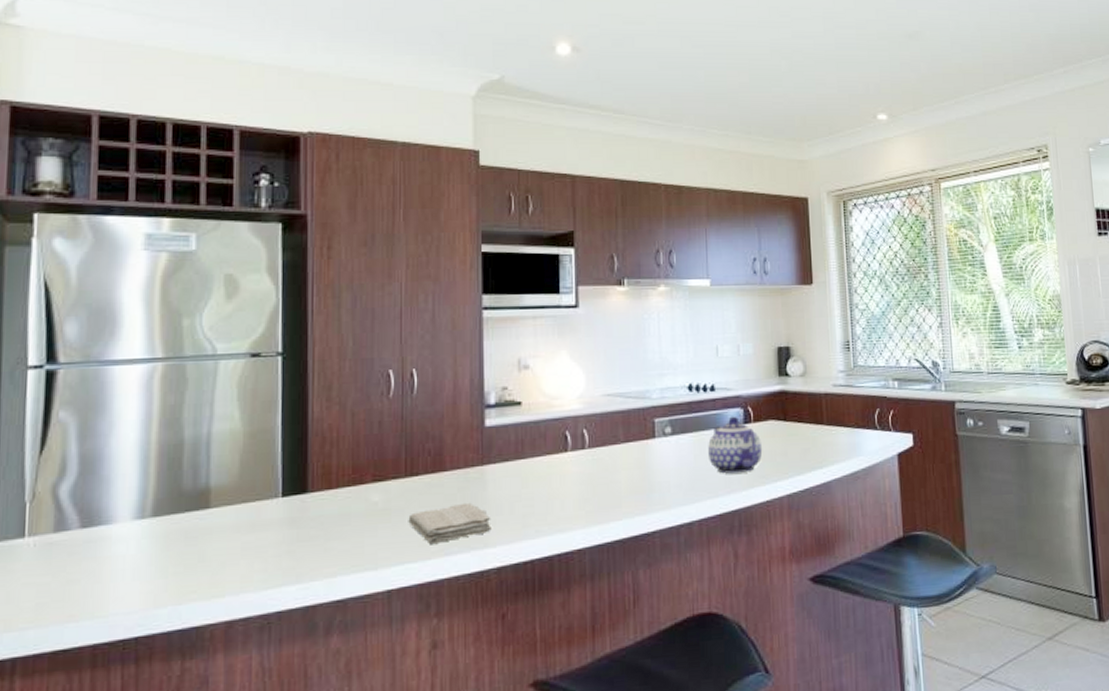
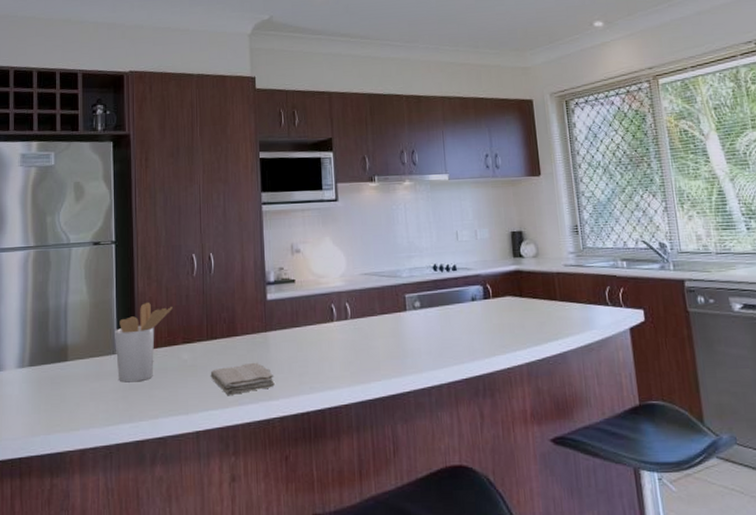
utensil holder: none [278,430,360,534] -> present [115,302,173,383]
teapot: present [708,417,763,474] -> none [452,293,502,343]

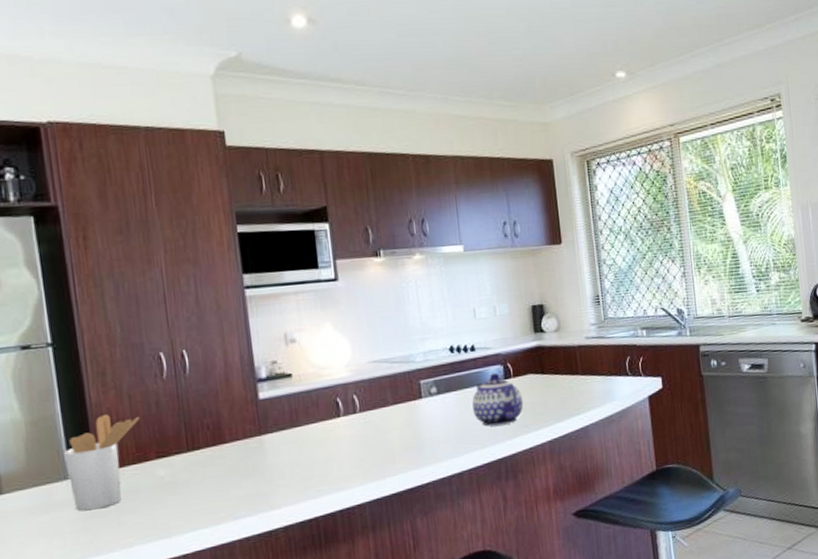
washcloth: present [210,362,275,395] -> none [195,470,275,510]
teapot: none [452,293,502,343] -> present [472,373,524,427]

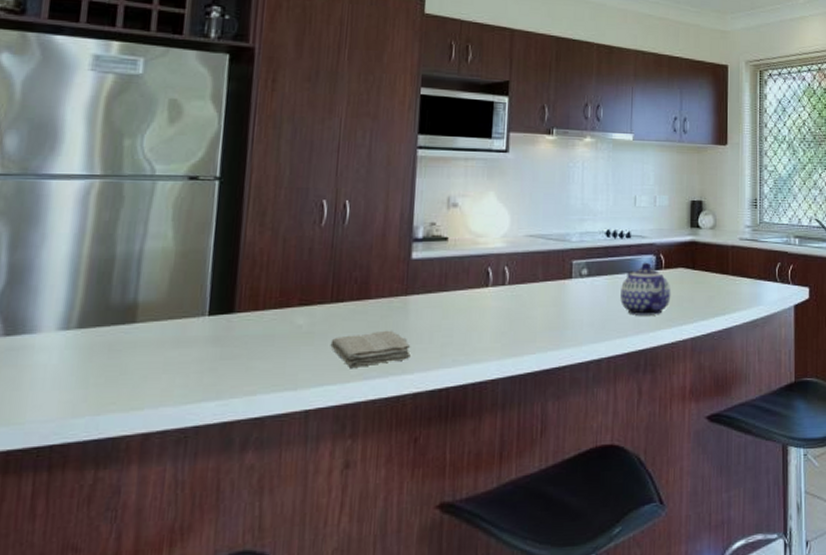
utensil holder: present [64,413,140,512] -> none [206,254,290,351]
washcloth: none [195,470,275,510] -> present [330,330,411,367]

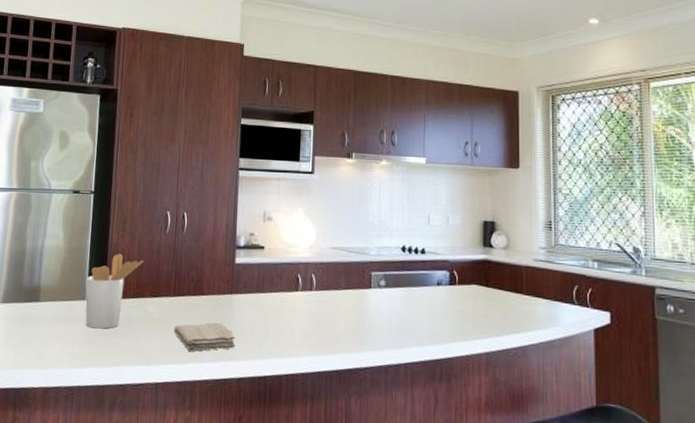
utensil holder: none [206,254,290,351] -> present [85,253,144,329]
teapot: present [620,263,671,315] -> none [416,278,465,328]

